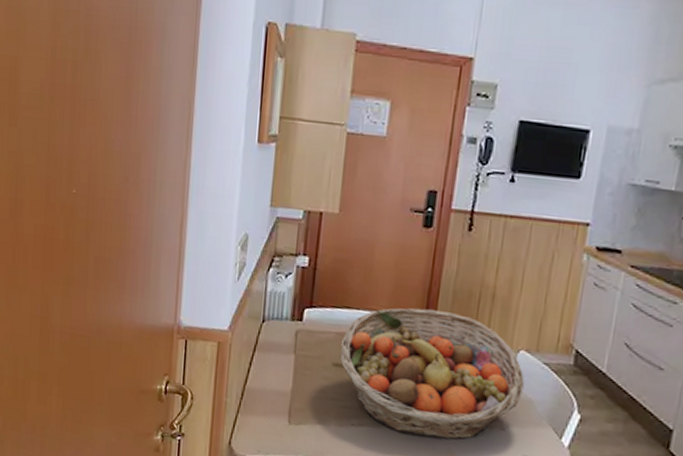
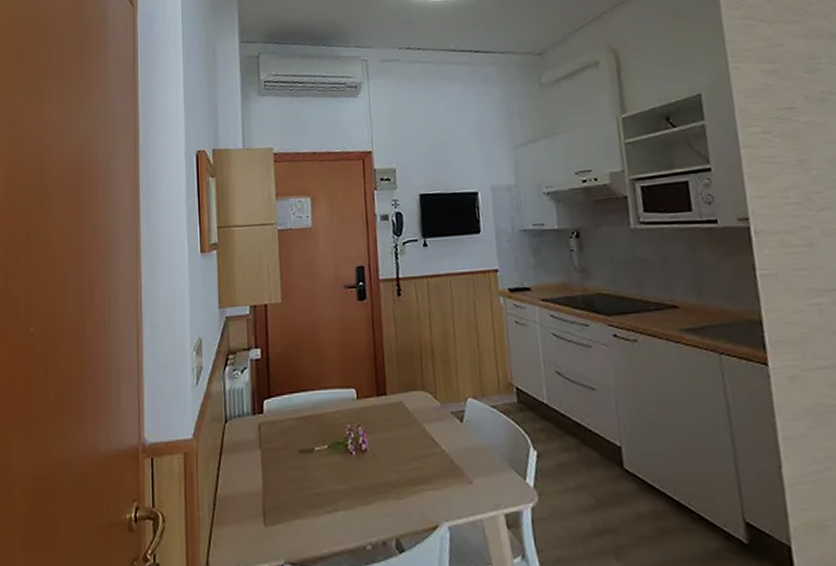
fruit basket: present [339,307,525,440] -> none [303,375,480,511]

